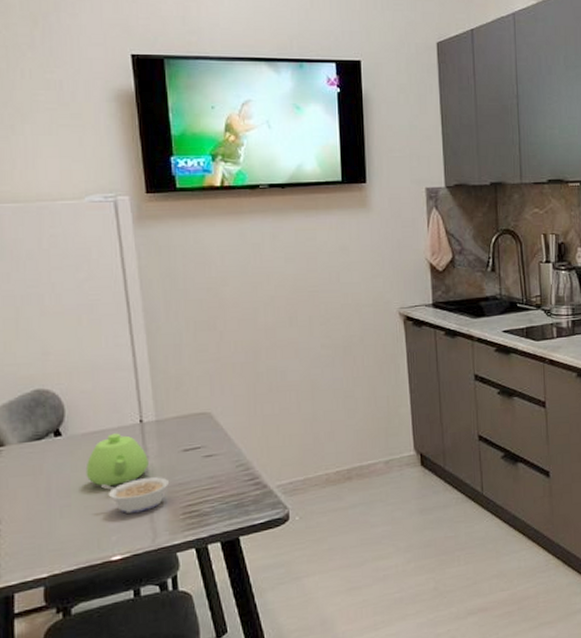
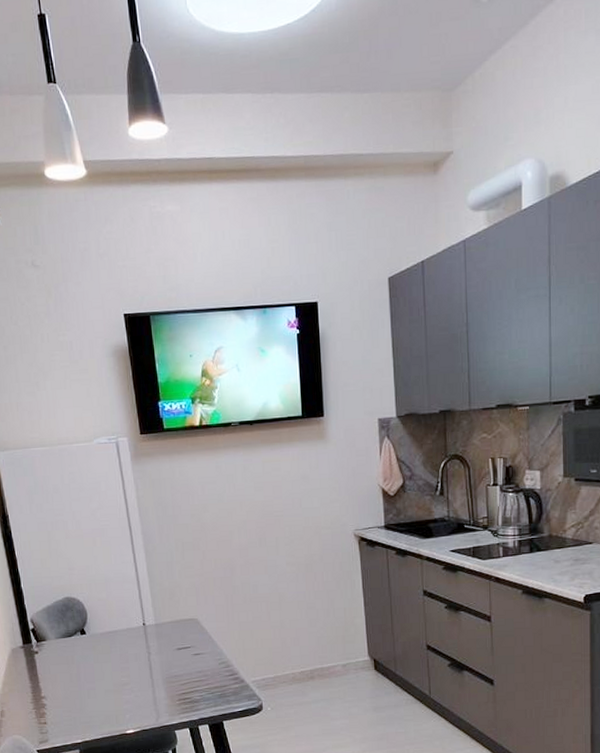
teapot: present [85,433,149,487] -> none [104,633,151,676]
legume: present [101,477,170,514] -> none [117,670,168,697]

